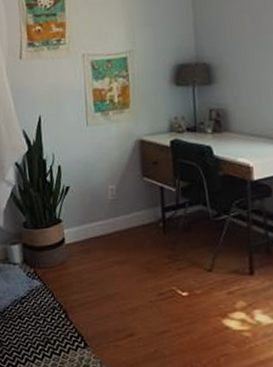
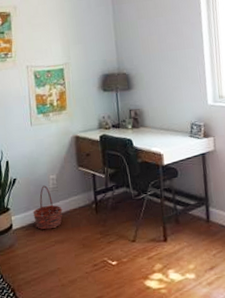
basket: none [88,196,124,248] -> present [33,185,63,230]

